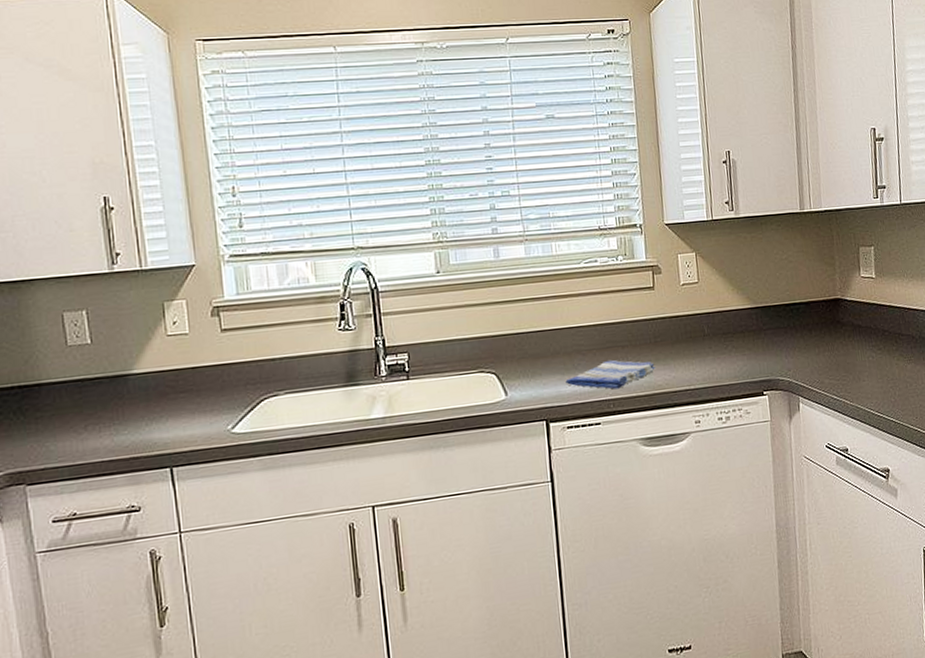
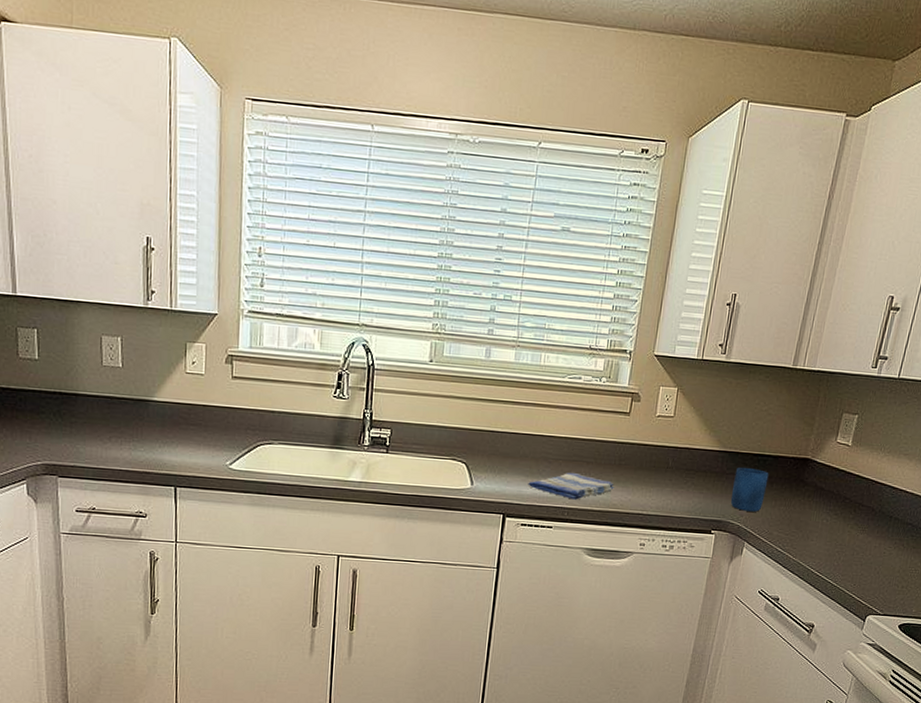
mug: none [772,319,807,365] -> present [730,467,769,512]

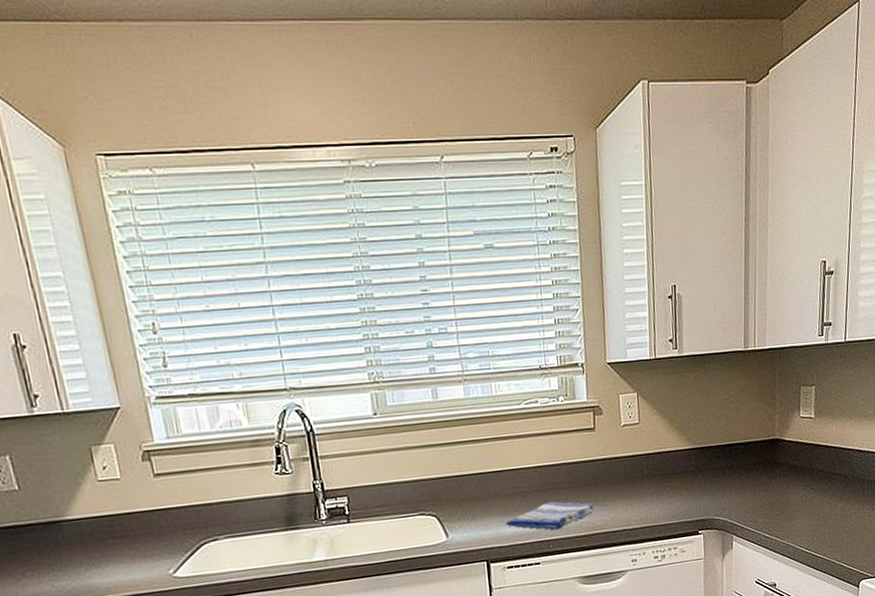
mug: present [730,467,769,512] -> none [710,459,743,505]

